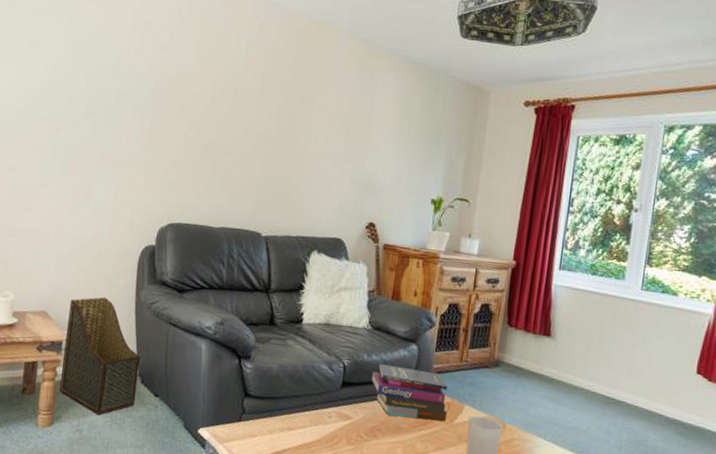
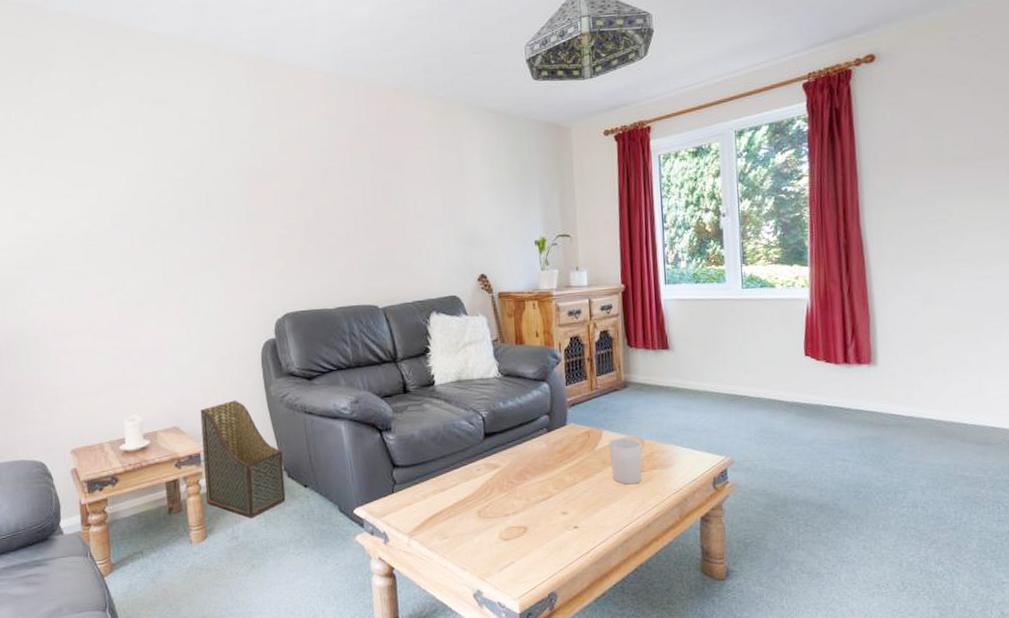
books: present [371,363,448,422] -> none [510,405,589,456]

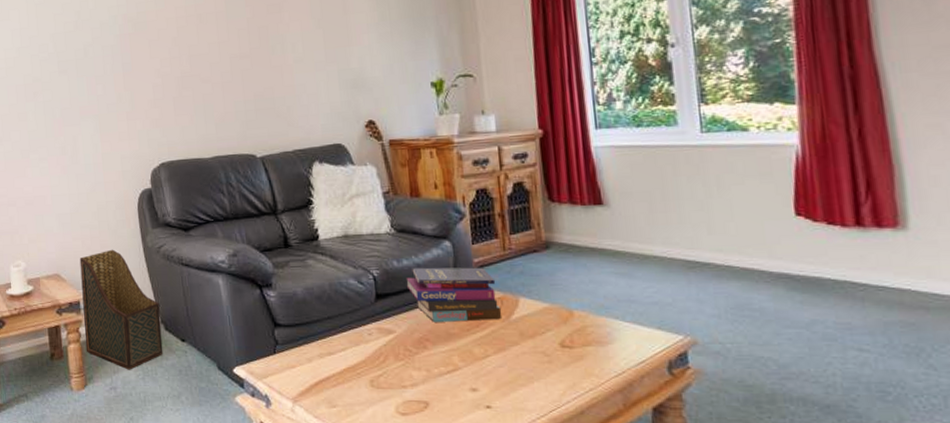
books: none [510,405,589,456] -> present [405,267,502,322]
candle holder: present [608,437,642,485] -> none [527,306,572,362]

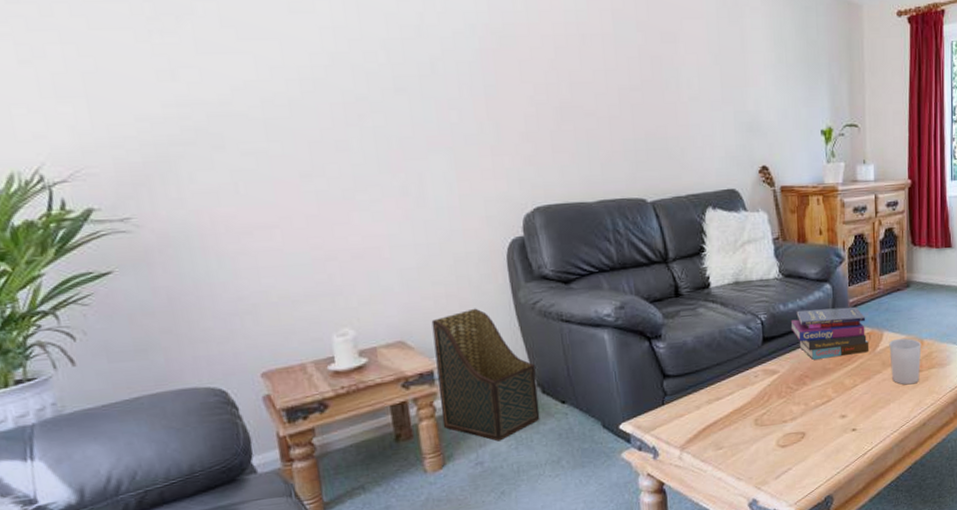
candle holder: none [527,306,572,362] -> present [889,338,922,385]

